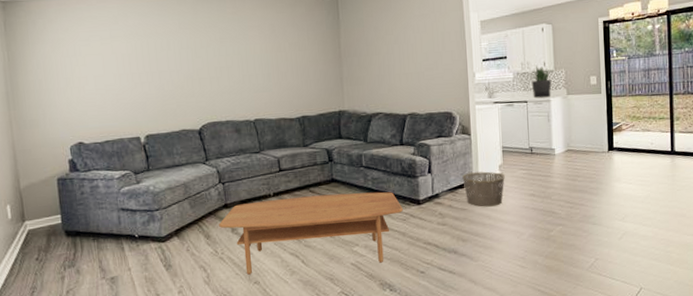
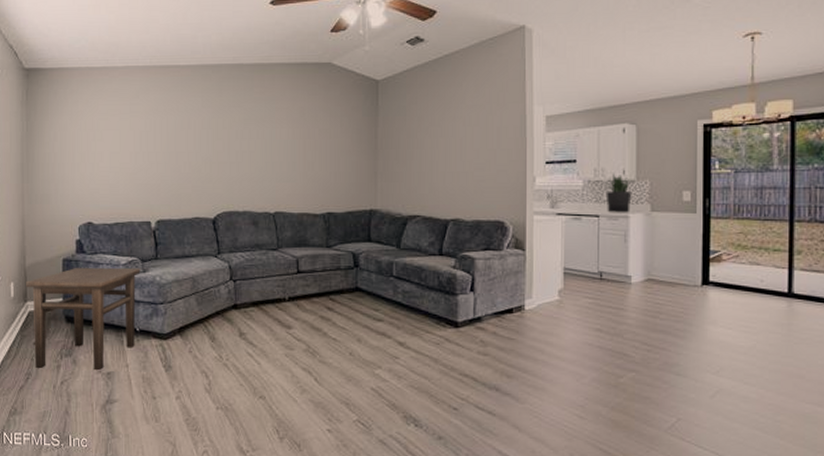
side table: none [22,181,135,281] -> present [26,268,141,370]
coffee table: present [219,192,403,275] -> none [226,304,437,392]
basket: present [462,171,505,207] -> none [512,295,565,339]

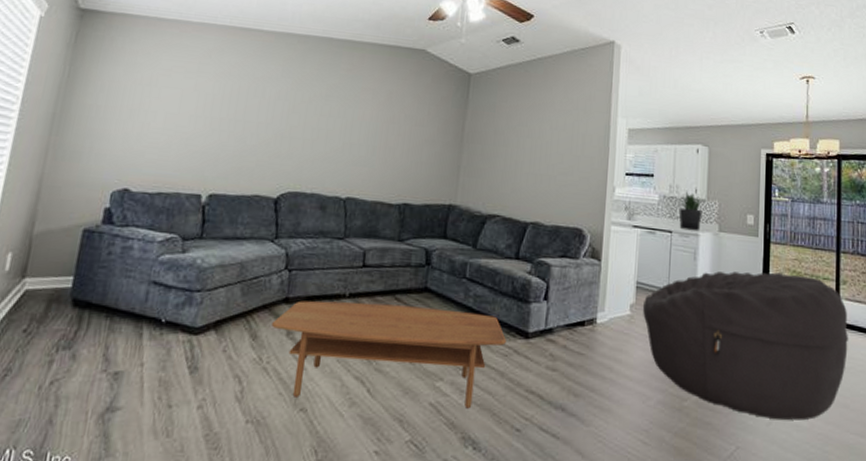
side table: present [26,268,141,370] -> none [19,241,180,368]
coffee table: none [226,304,437,392] -> present [272,300,506,409]
bean bag chair: none [571,248,805,392] -> present [642,271,849,421]

